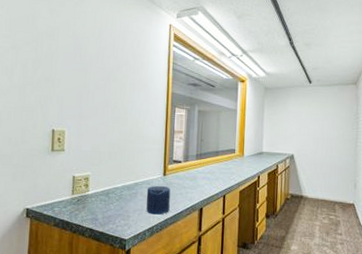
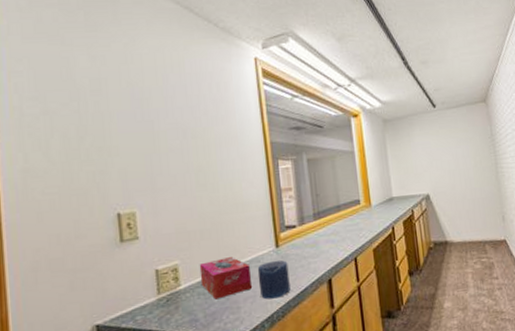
tissue box: none [104,176,142,207] -> present [199,257,253,300]

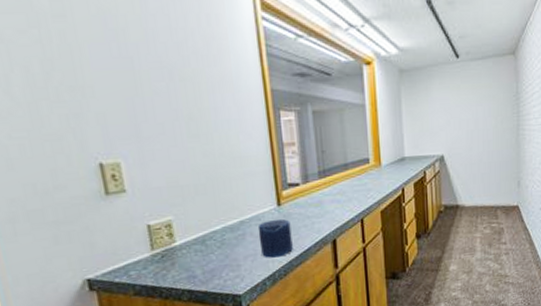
tissue box: present [199,257,253,300] -> none [195,214,253,257]

